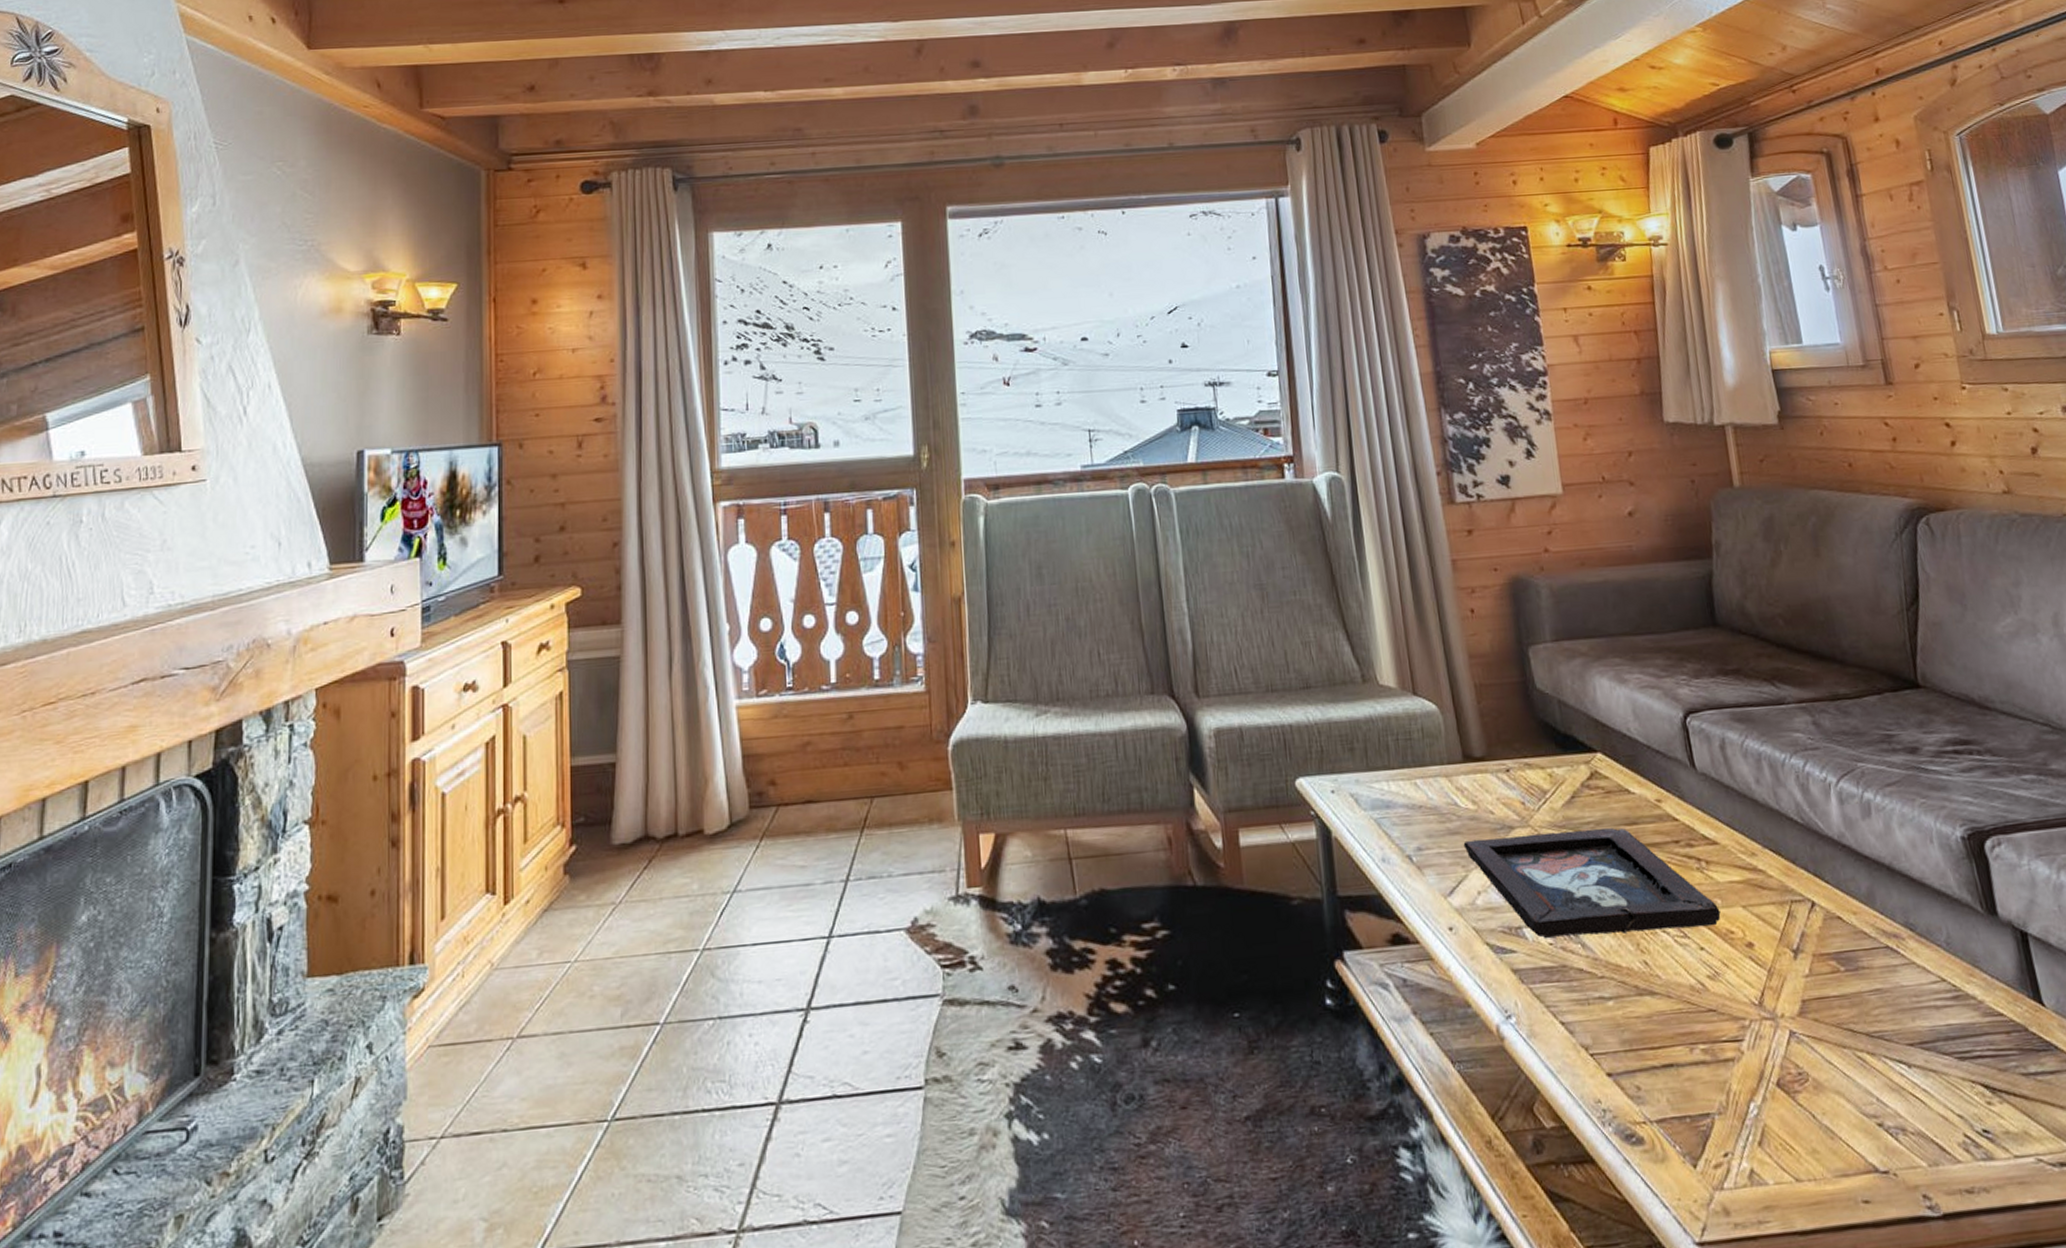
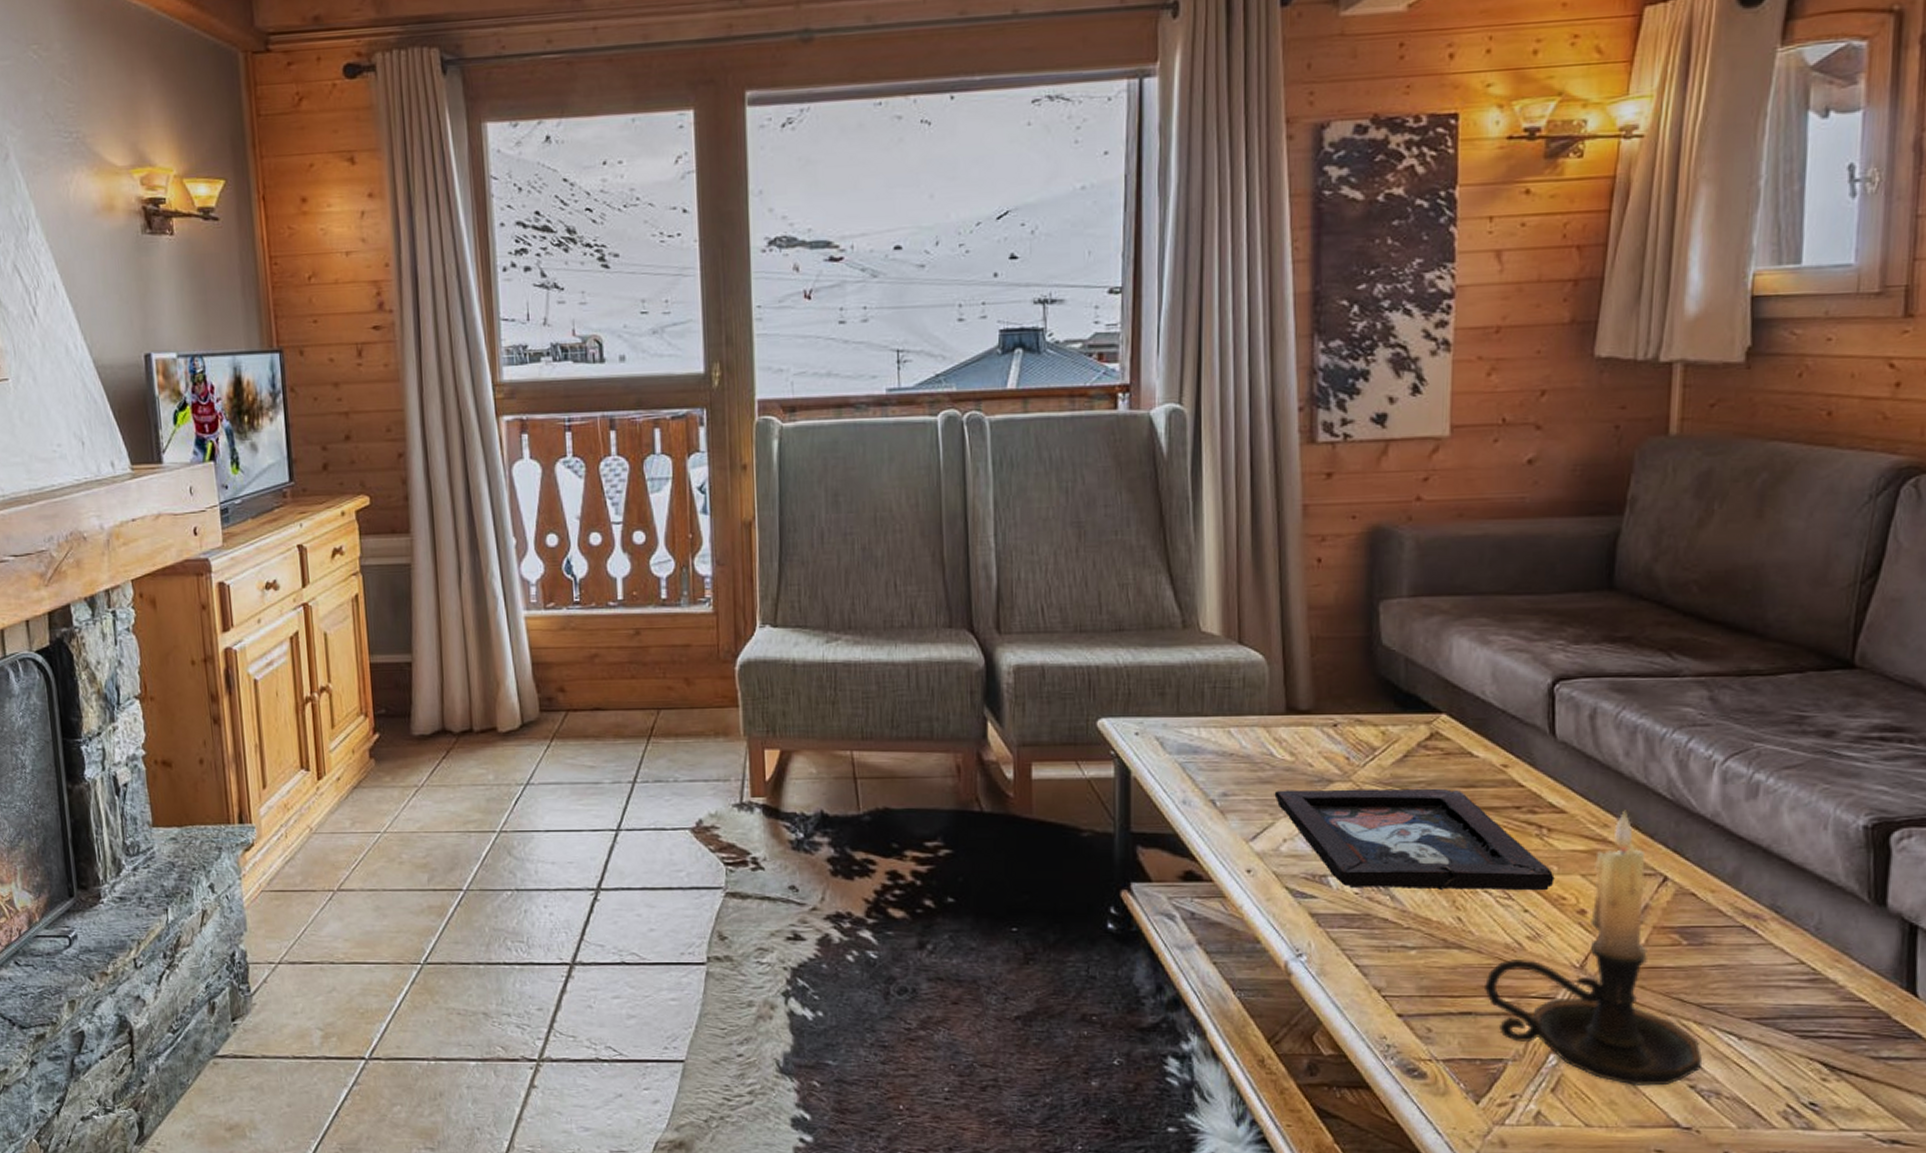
candle holder: none [1679,837,1885,1130] -> present [1483,810,1703,1086]

